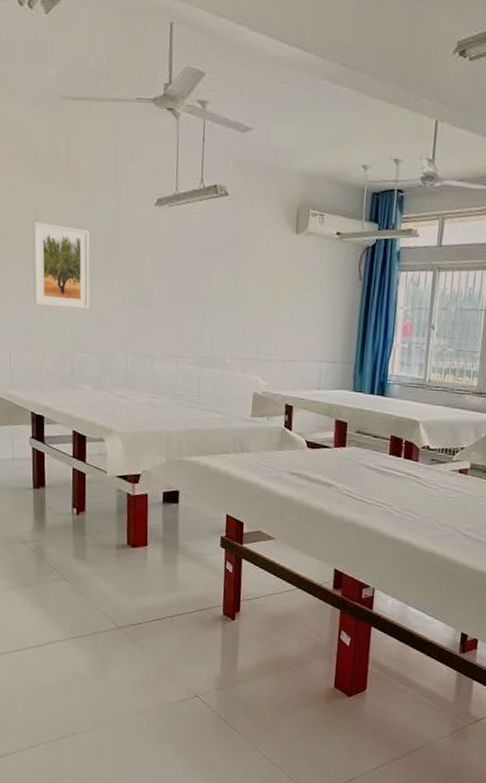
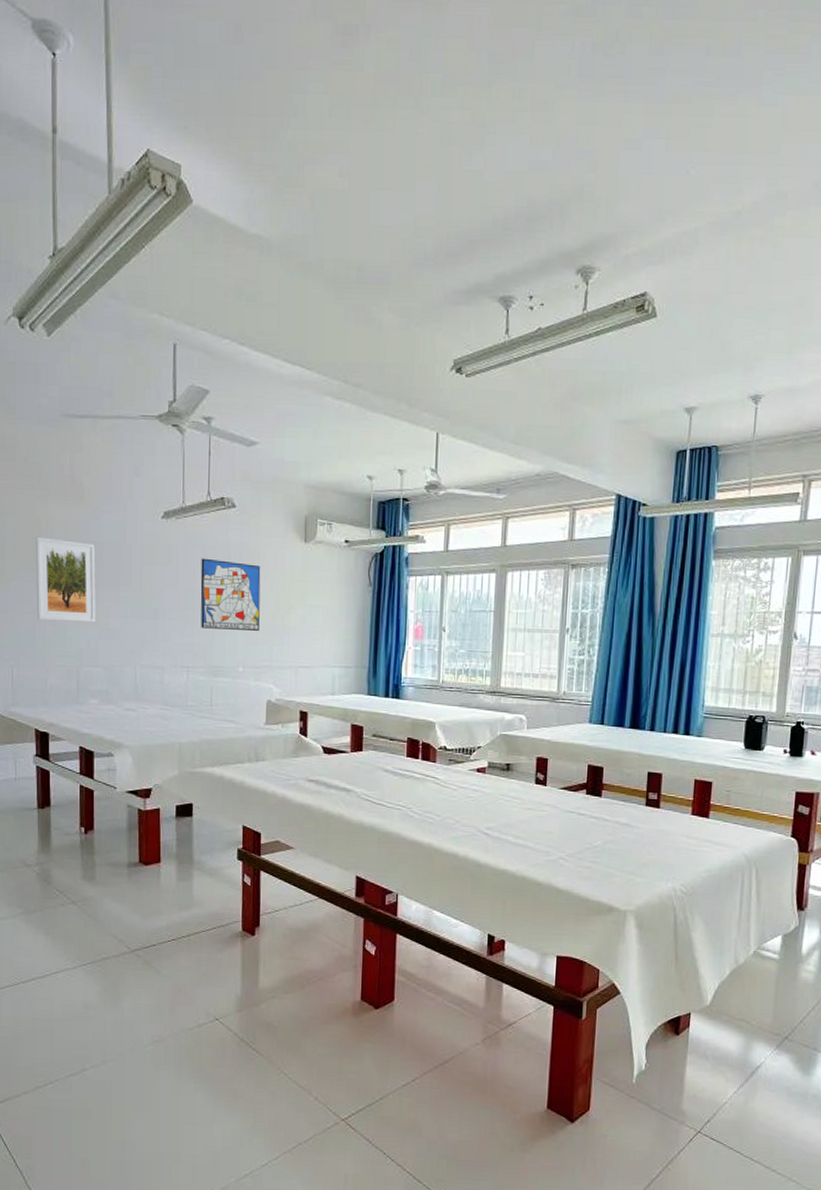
wall art: none [191,247,252,323] -> present [200,558,261,631]

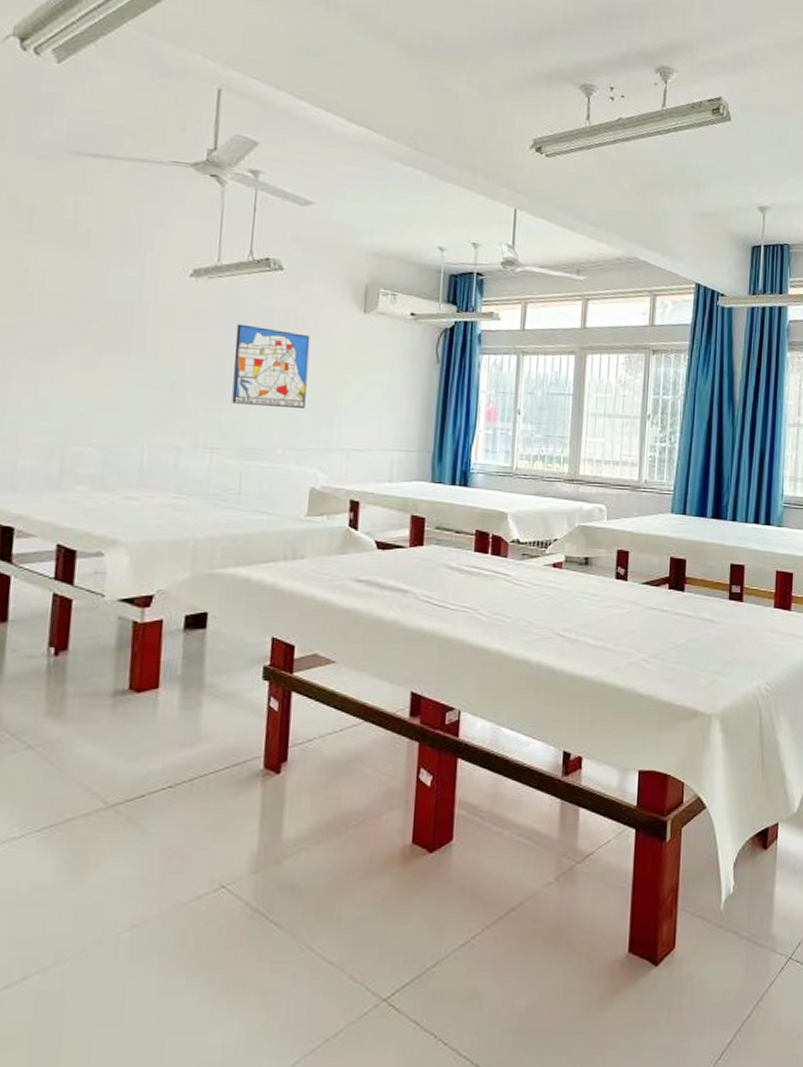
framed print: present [35,536,96,623] -> none [11,288,99,393]

